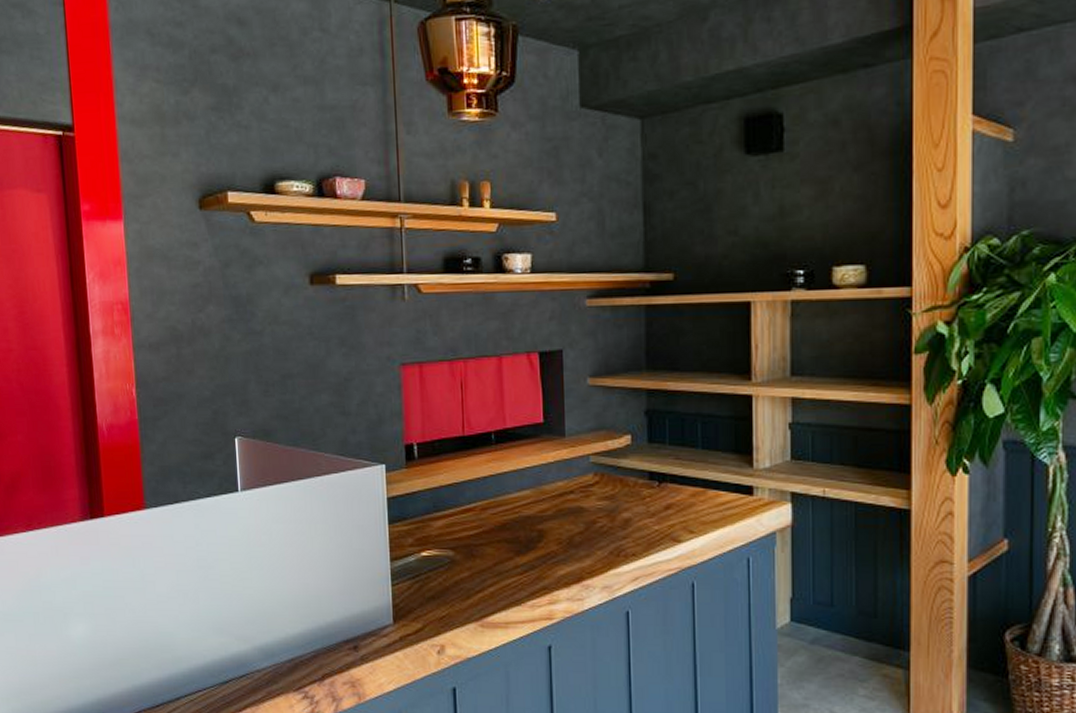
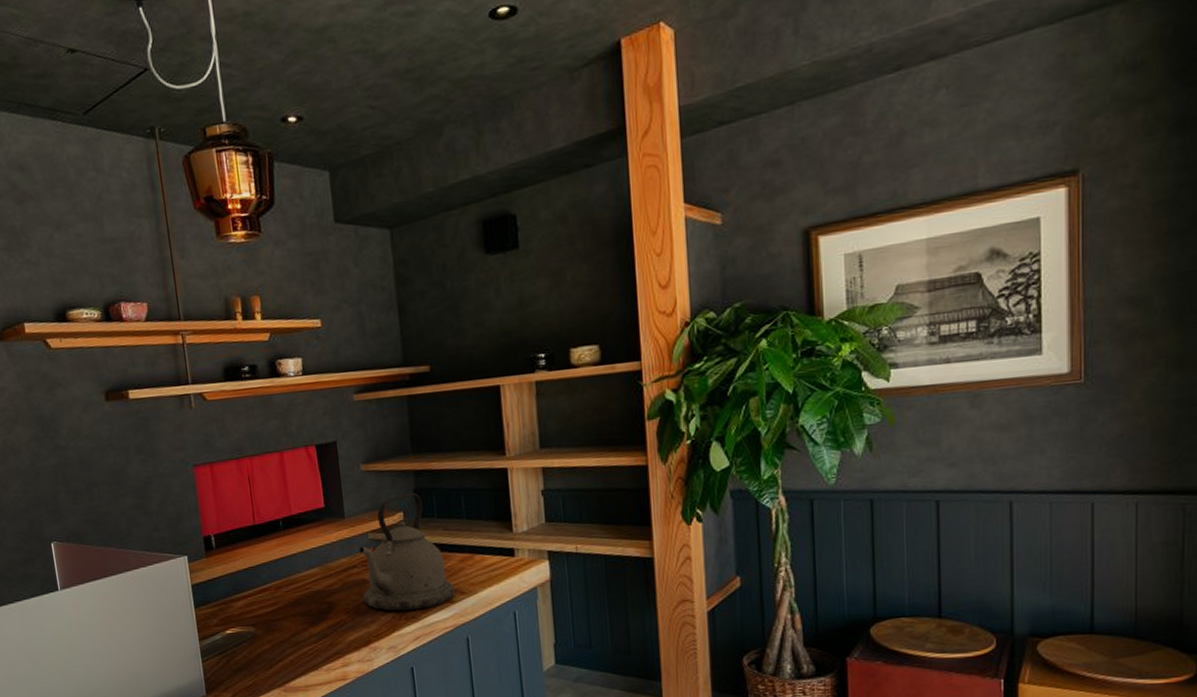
kettle: none [578,415,682,547] -> present [358,493,455,611]

